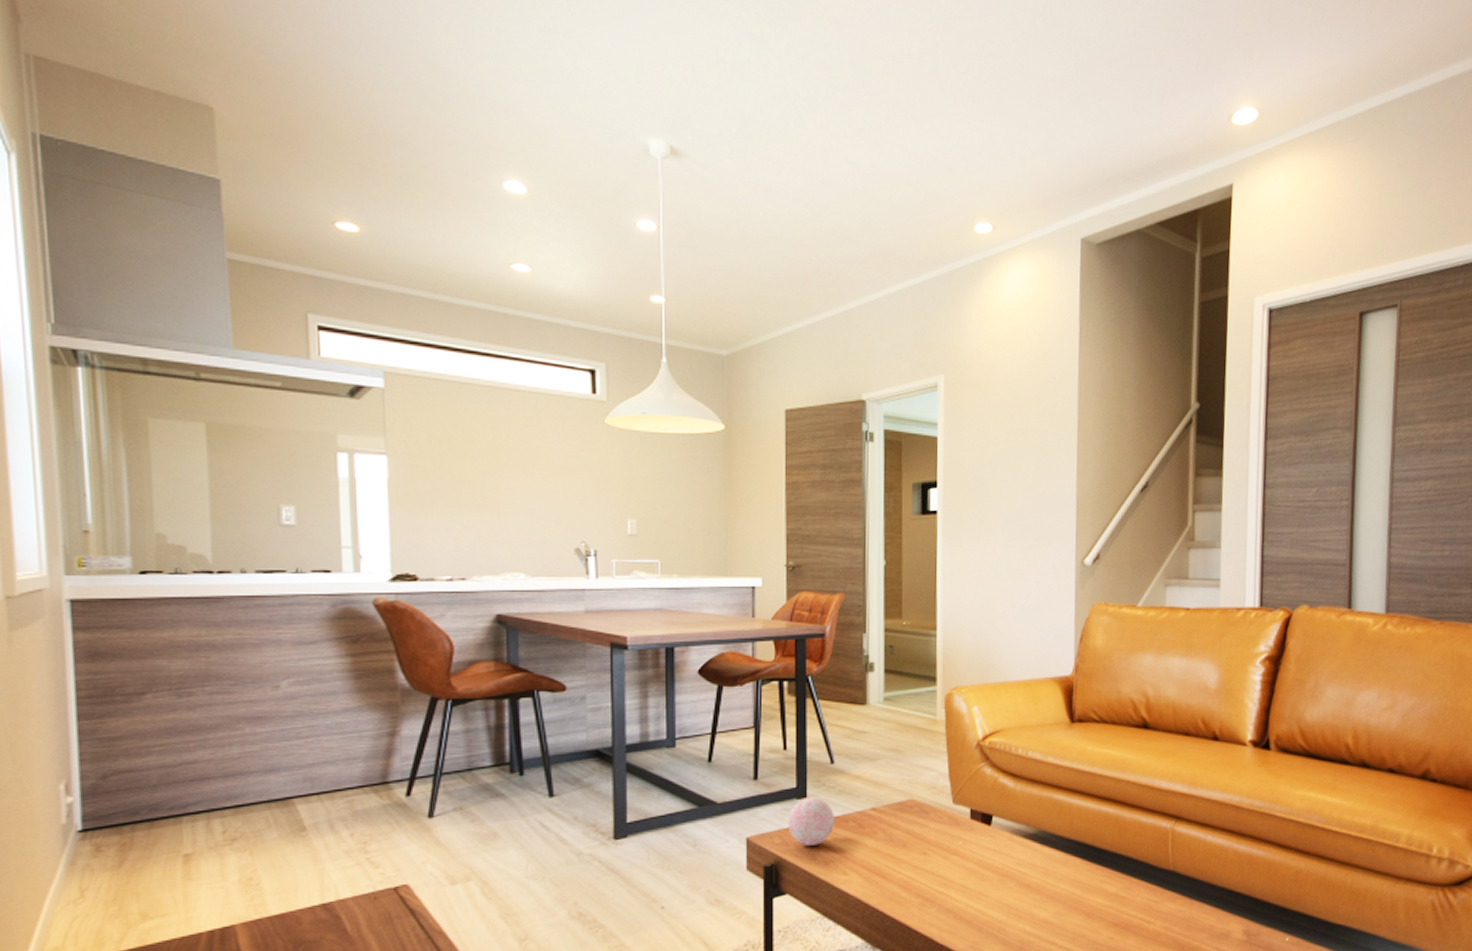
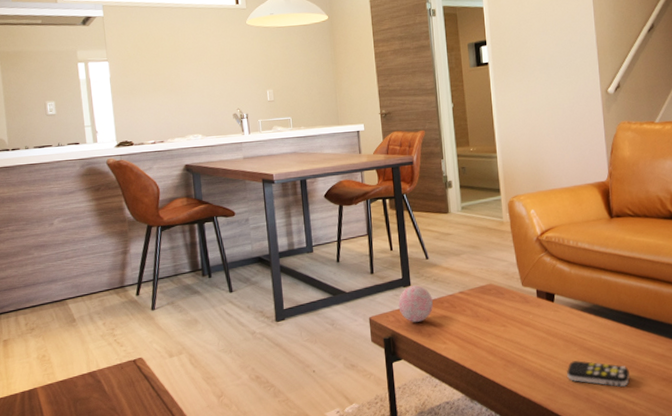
remote control: none [998,900,1075,934] -> present [567,360,630,387]

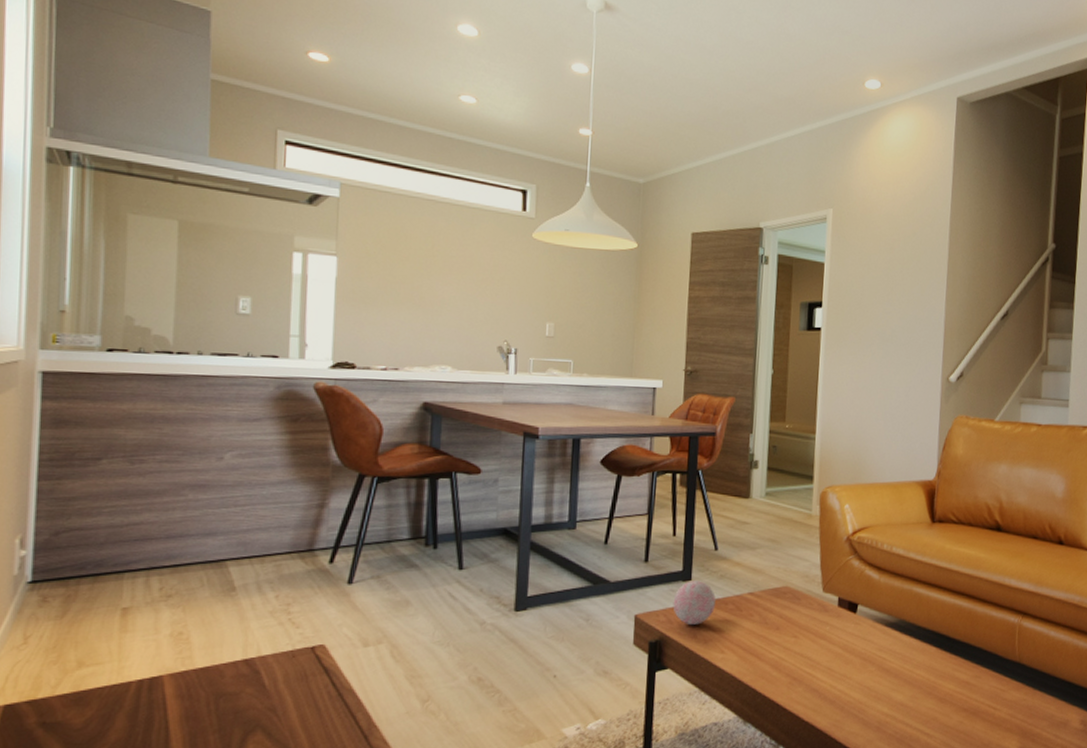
remote control: present [567,360,630,387] -> none [859,683,928,717]

